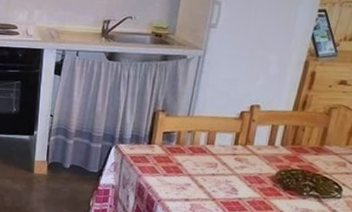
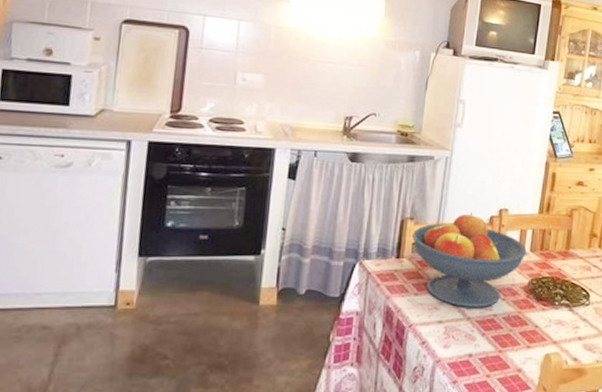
fruit bowl: none [163,107,277,191] -> present [412,212,527,307]

